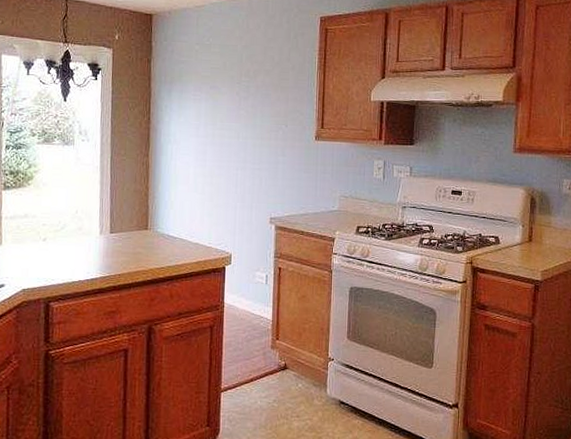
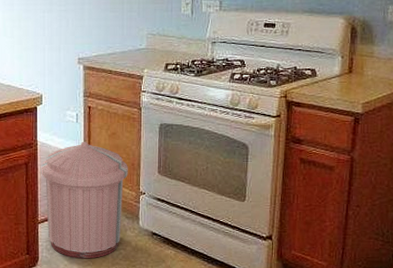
trash can: none [226,304,317,431] -> present [41,142,128,259]

